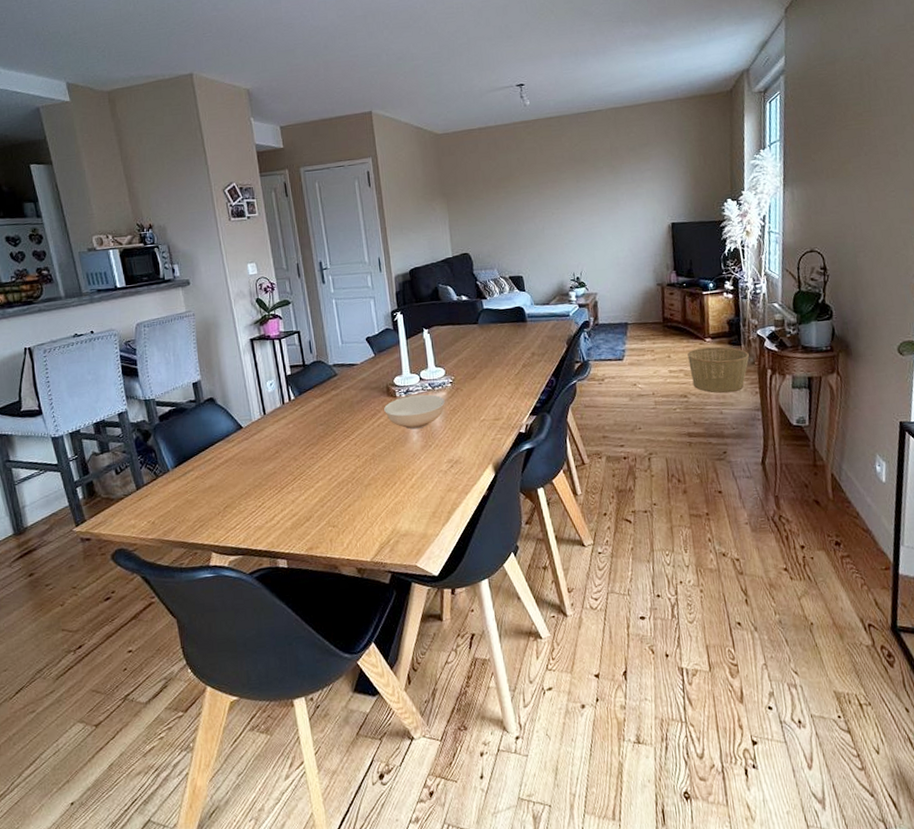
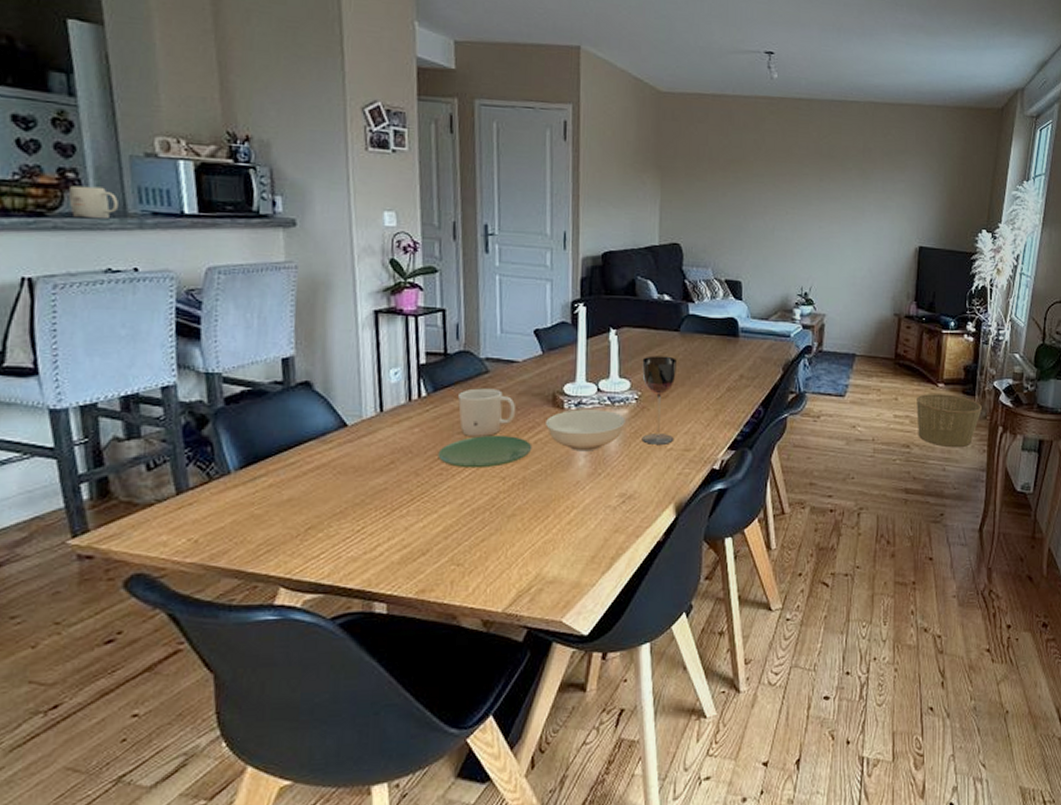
mug: none [45,277,76,302] -> present [69,185,118,219]
plate: none [308,422,377,452] -> present [438,434,532,469]
mug: none [317,387,361,427] -> present [458,388,516,437]
wineglass: none [451,345,486,418] -> present [641,355,677,444]

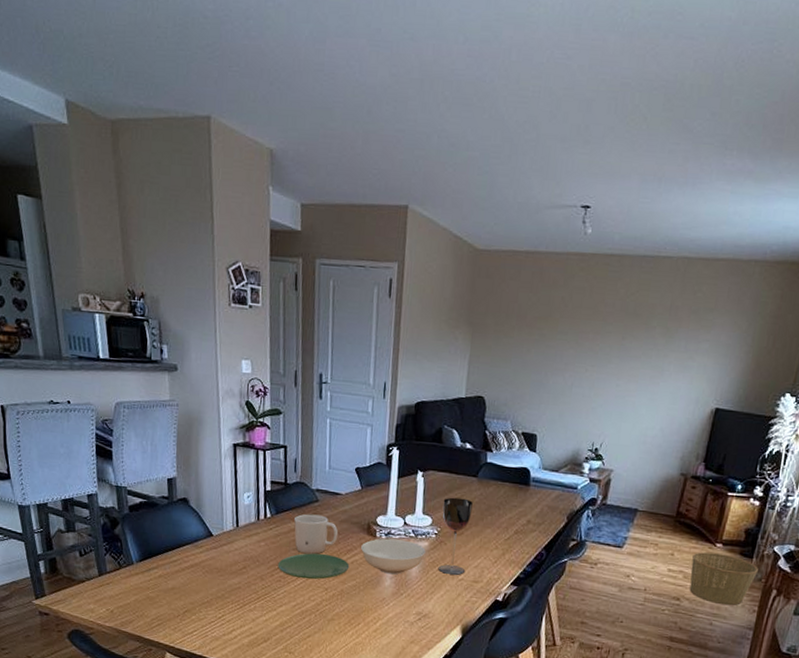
mug: present [69,185,118,219] -> none [24,333,56,361]

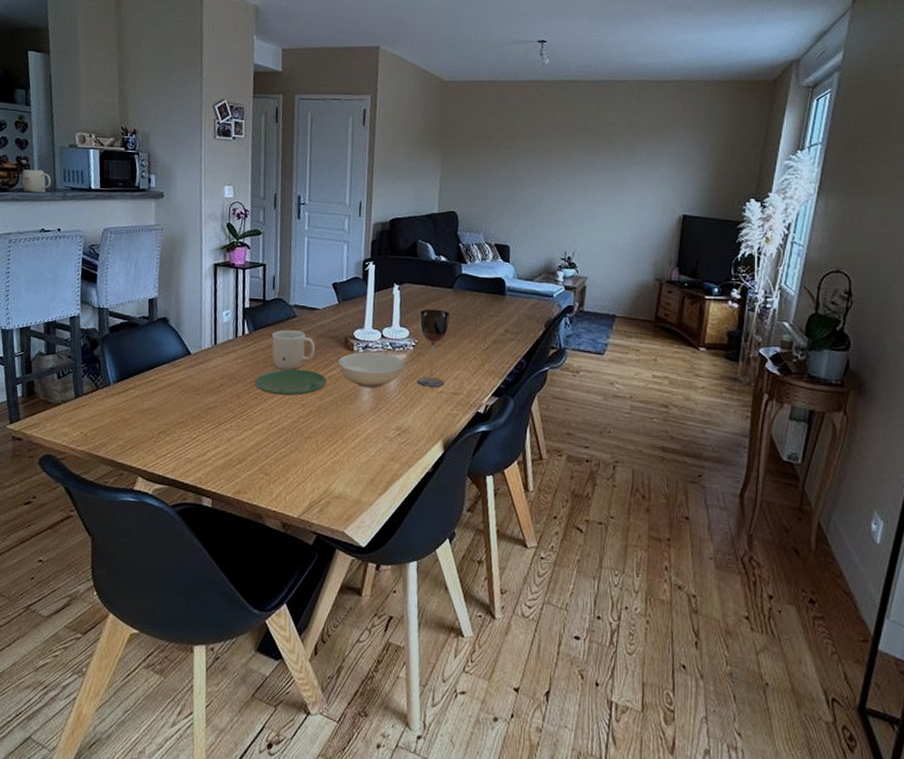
mug: none [24,333,56,361] -> present [22,169,51,193]
basket: present [689,552,758,606] -> none [676,356,746,412]

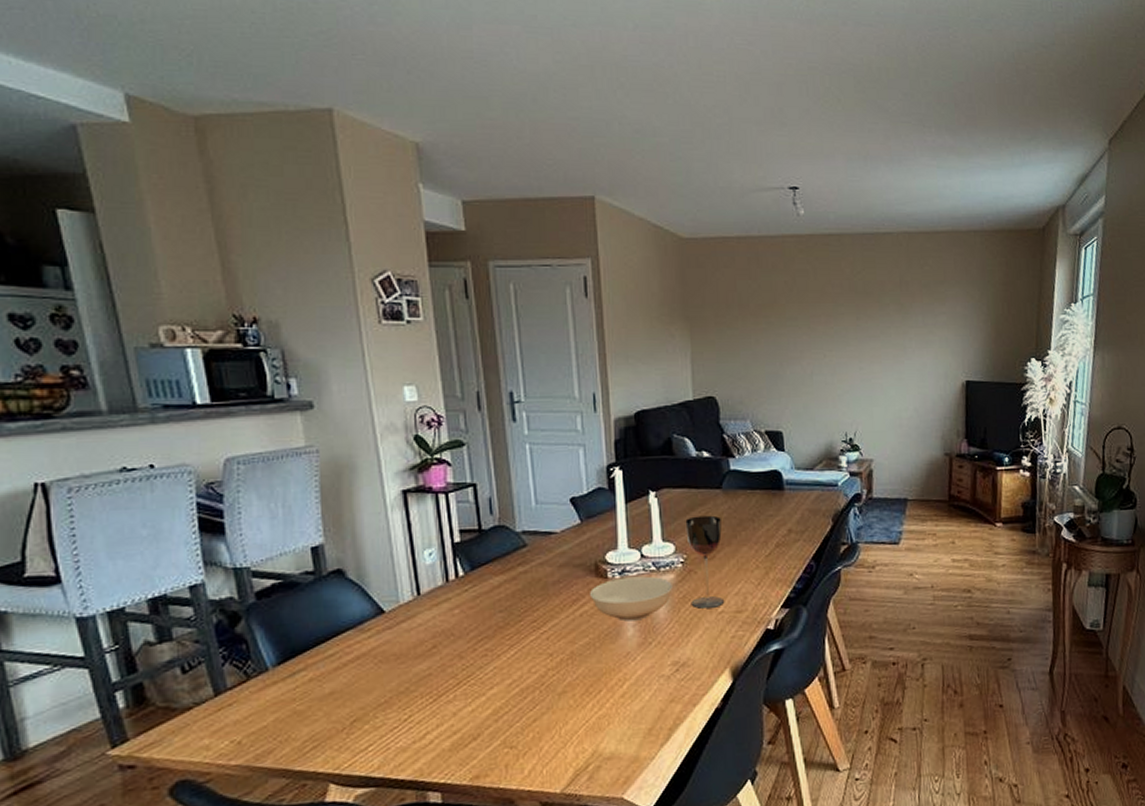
mug: present [22,169,51,193] -> none [75,383,127,417]
plate: present [254,369,327,396] -> none [481,610,578,648]
mug: present [271,329,316,370] -> none [497,562,559,615]

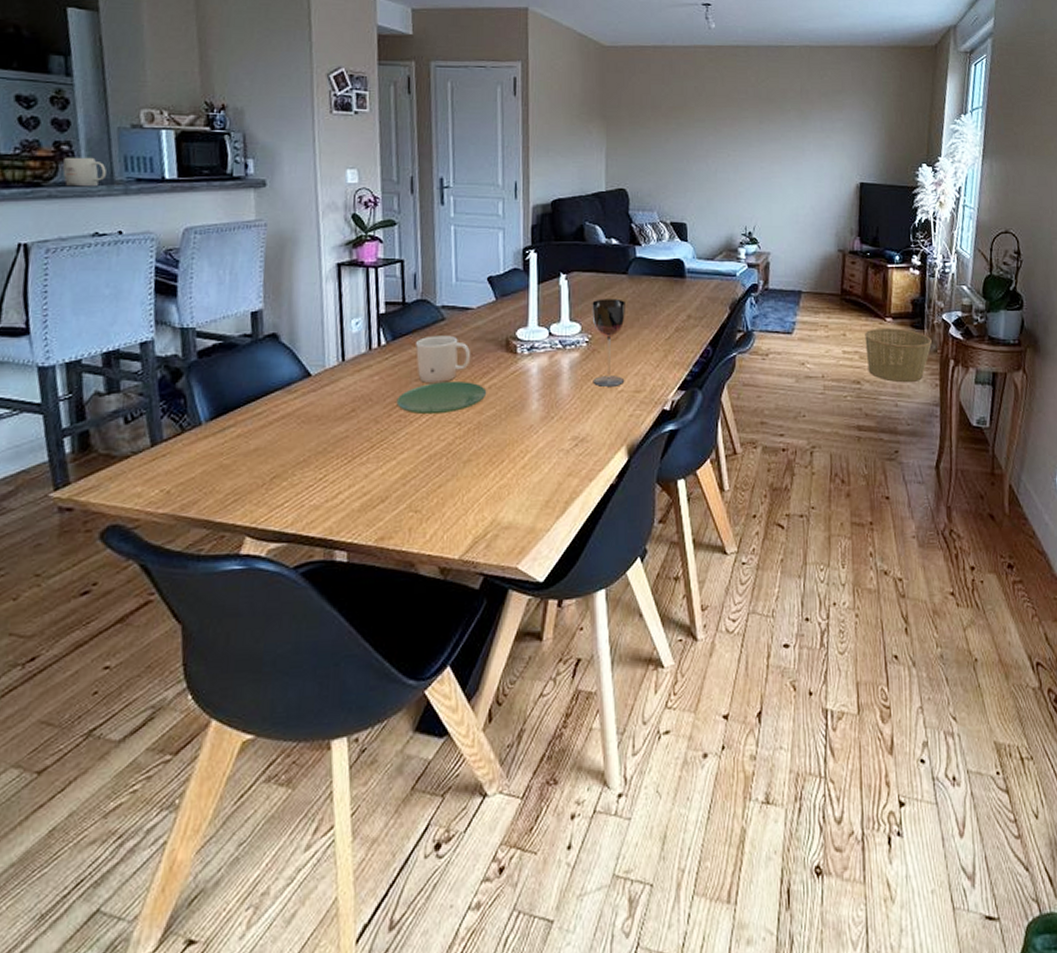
mug: none [75,383,127,417] -> present [62,157,106,187]
plate: none [481,610,578,648] -> present [396,380,487,415]
mug: none [497,562,559,615] -> present [416,335,471,384]
bowl: present [590,576,673,621] -> none [500,353,577,396]
basket: none [974,533,1044,589] -> present [865,328,932,383]

